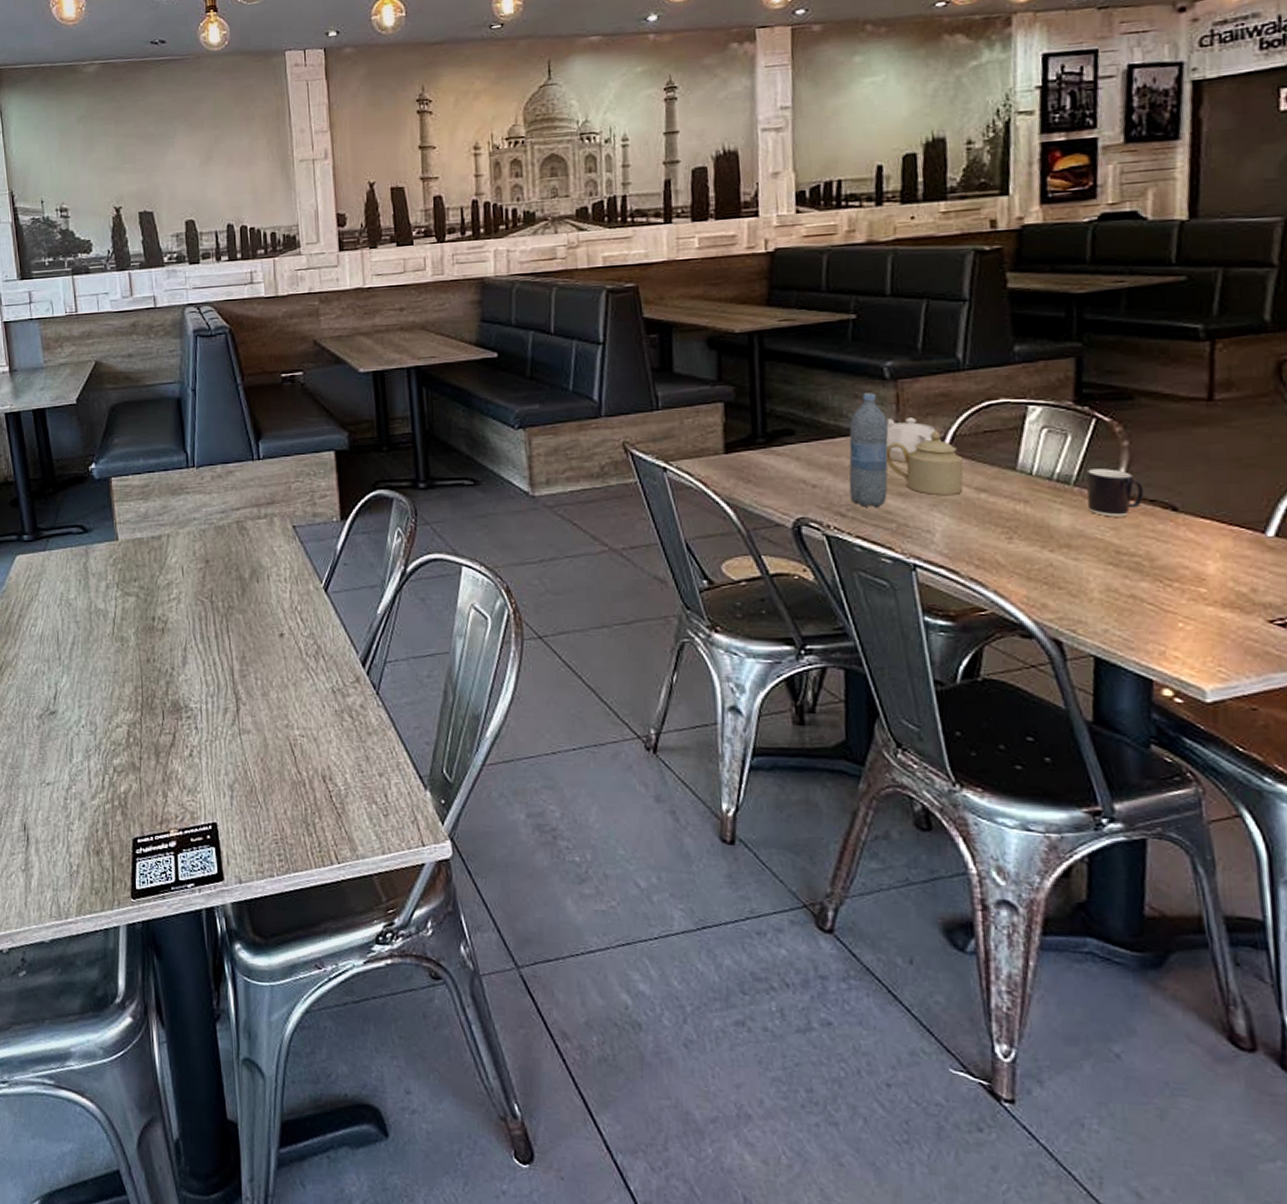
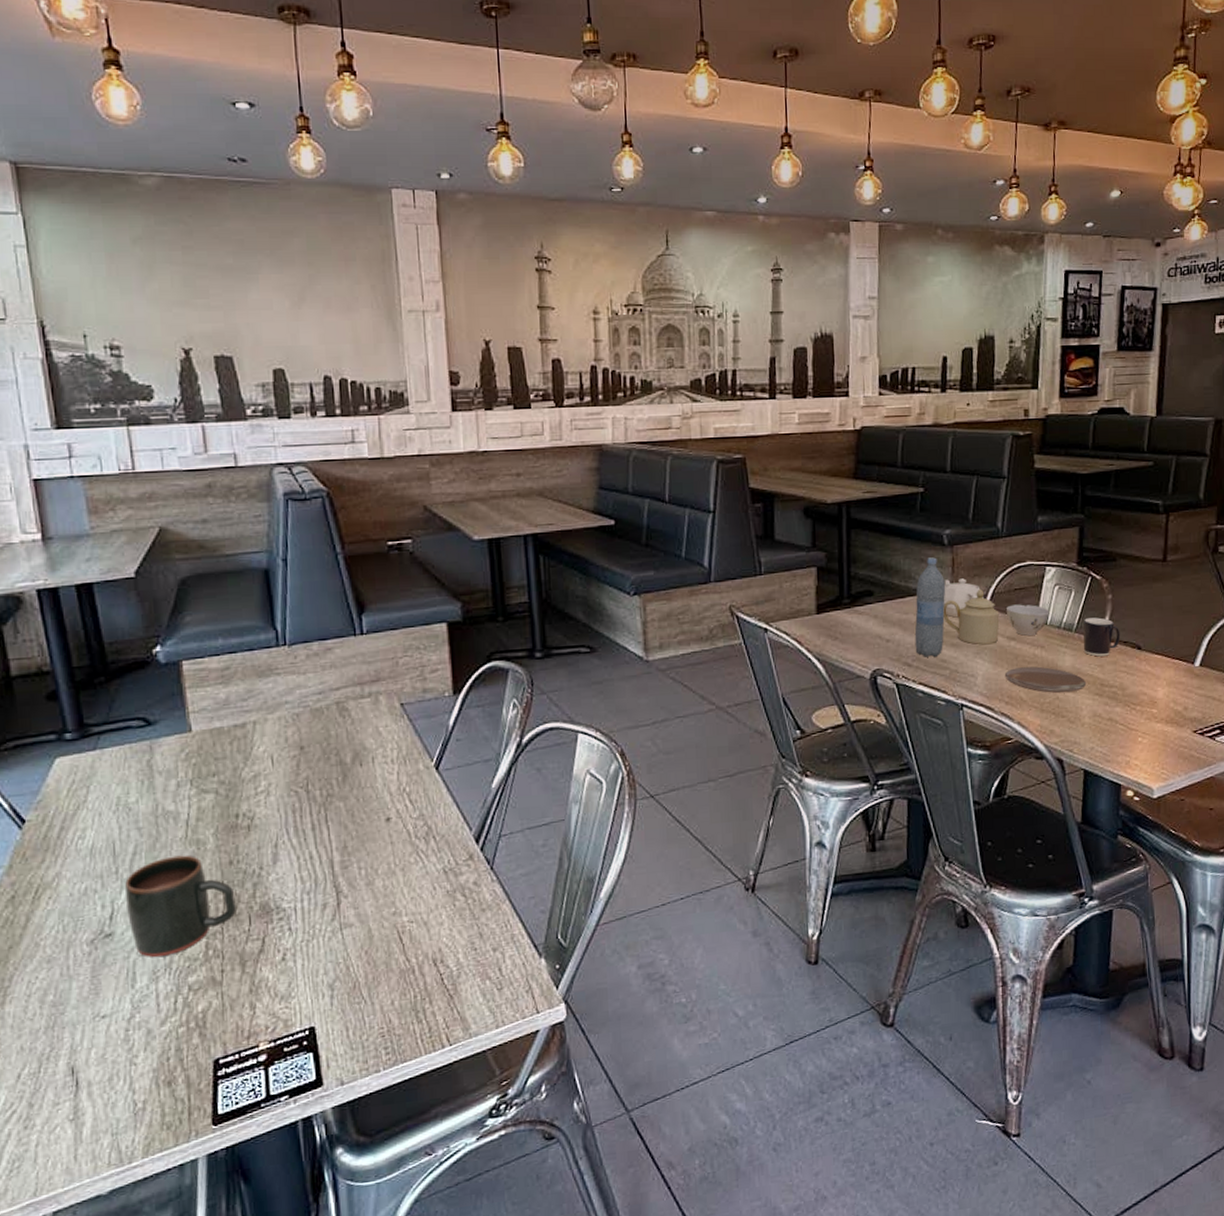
mug: none [66,649,152,737] -> present [125,855,236,957]
plate: none [972,525,1095,560] -> present [1004,666,1087,694]
teacup: none [973,449,1035,488] -> present [1007,604,1050,637]

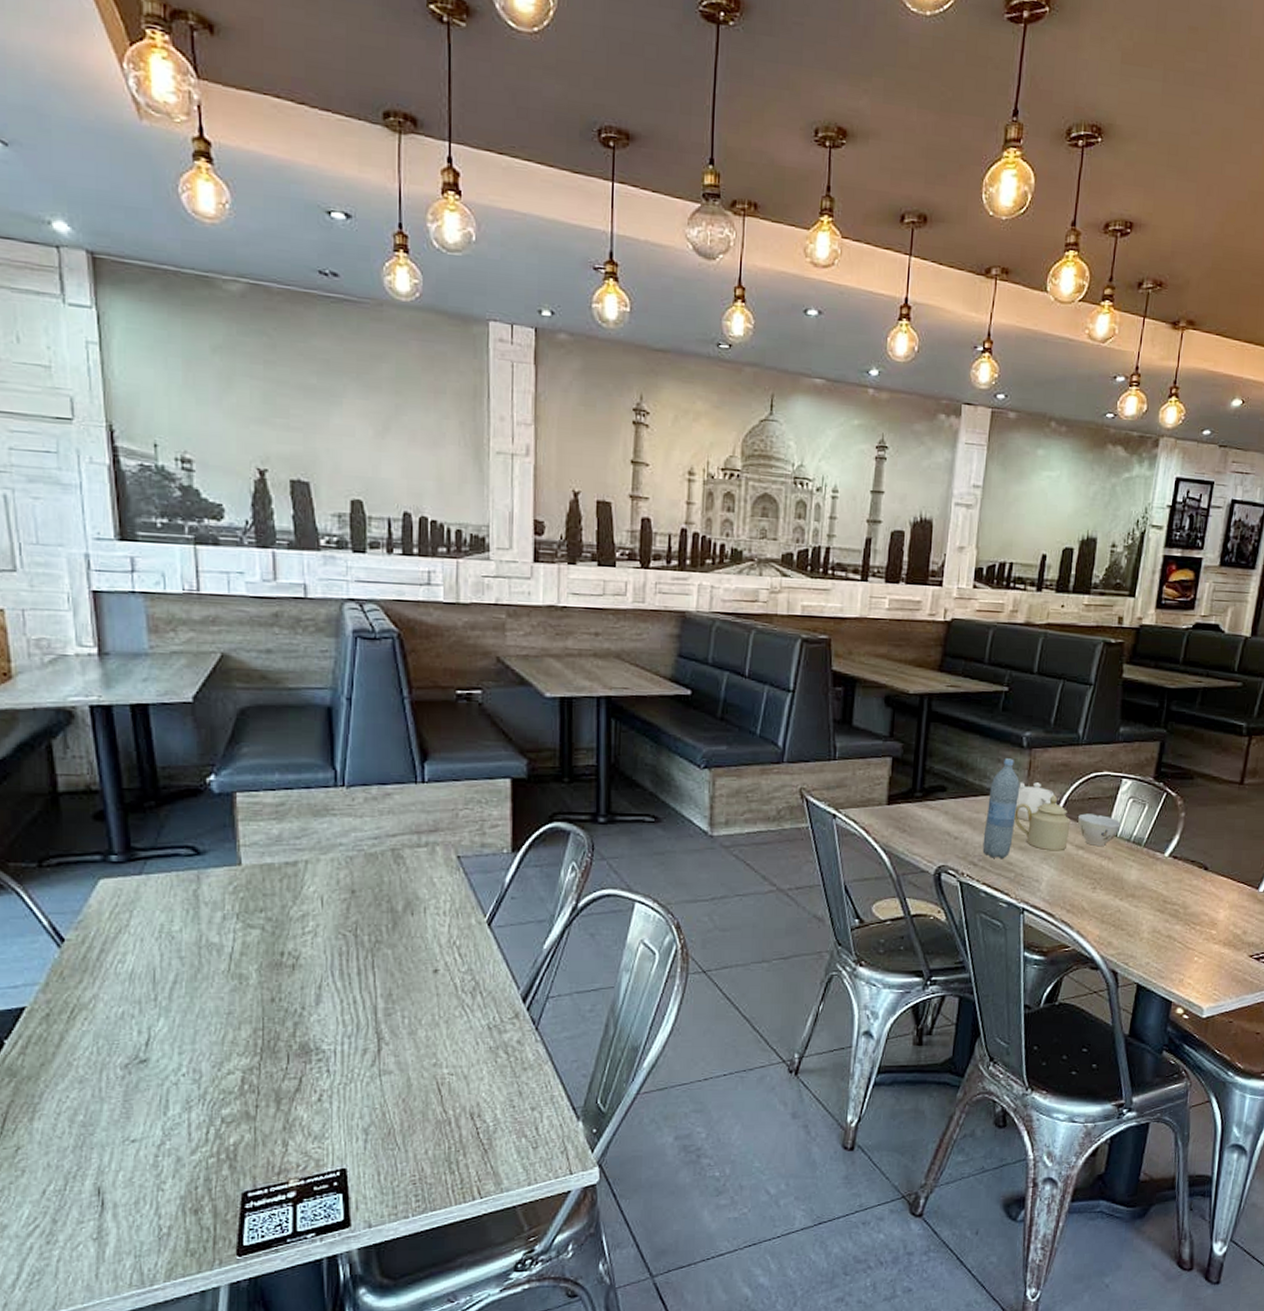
mug: present [125,855,236,957] -> none [164,988,275,1086]
plate: present [1004,666,1087,694] -> none [1069,877,1150,907]
mug: present [1083,617,1121,657] -> none [1150,834,1189,873]

